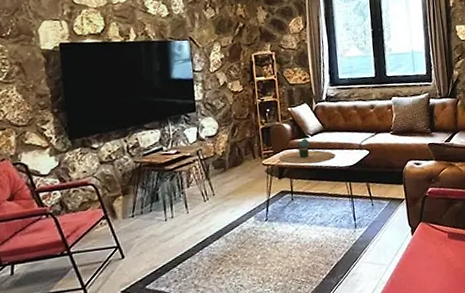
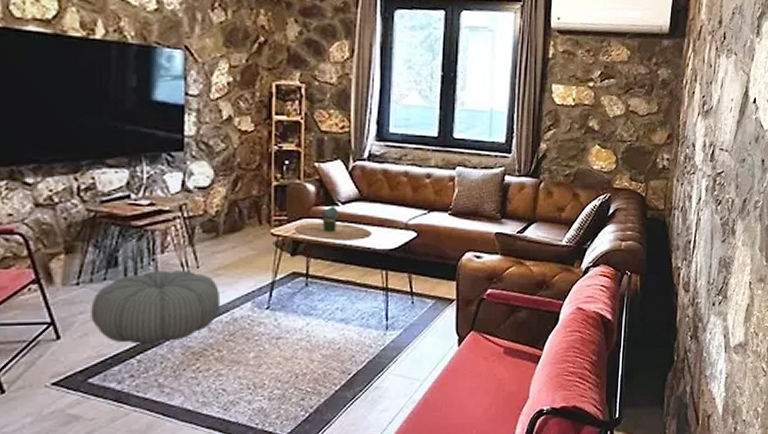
pouf: none [143,198,233,257] -> present [91,270,221,344]

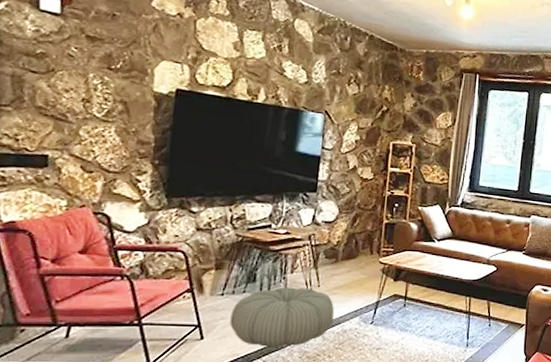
decorative tray: present [294,206,372,240] -> none [398,242,460,271]

